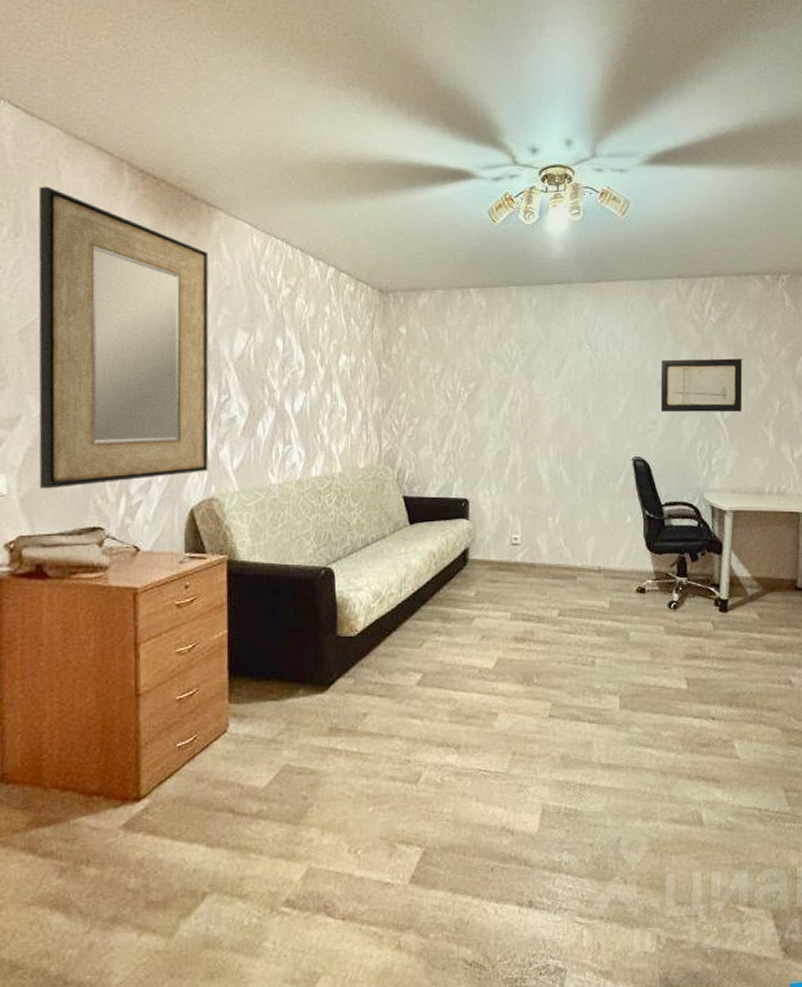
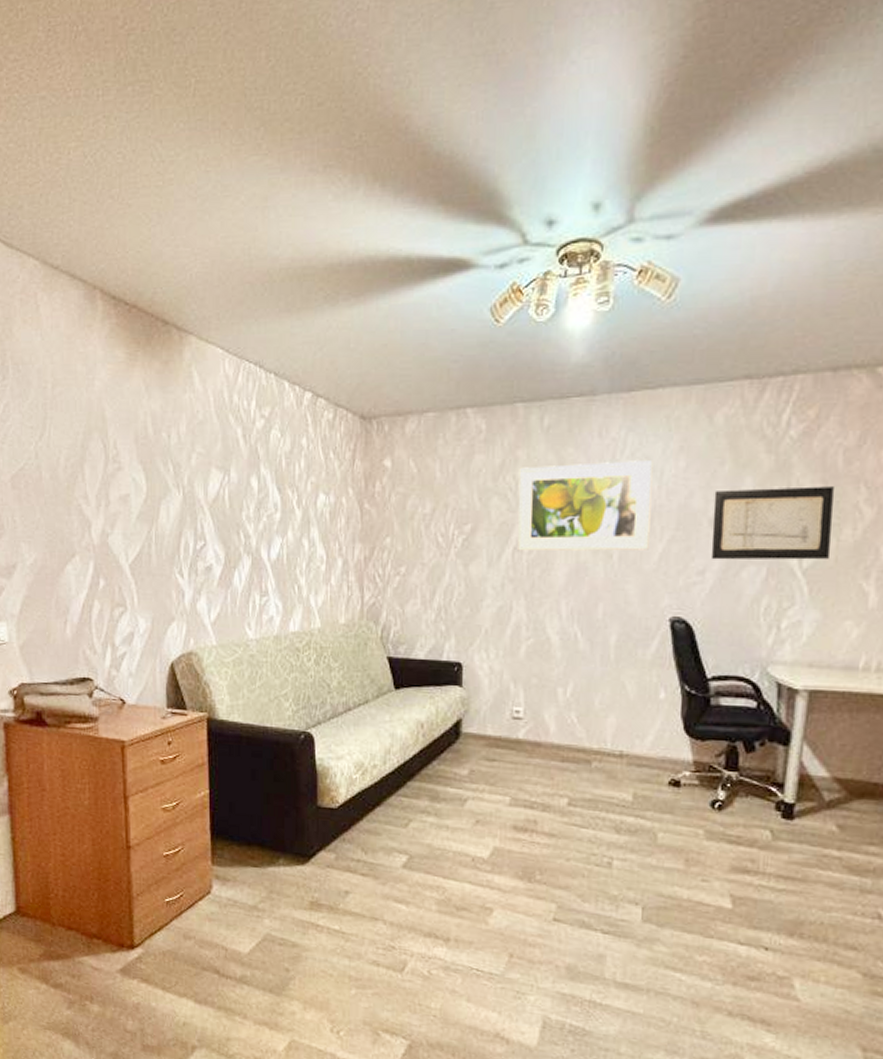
home mirror: present [38,186,209,489] -> none [21,323,187,638]
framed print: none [513,335,616,405] -> present [518,461,653,552]

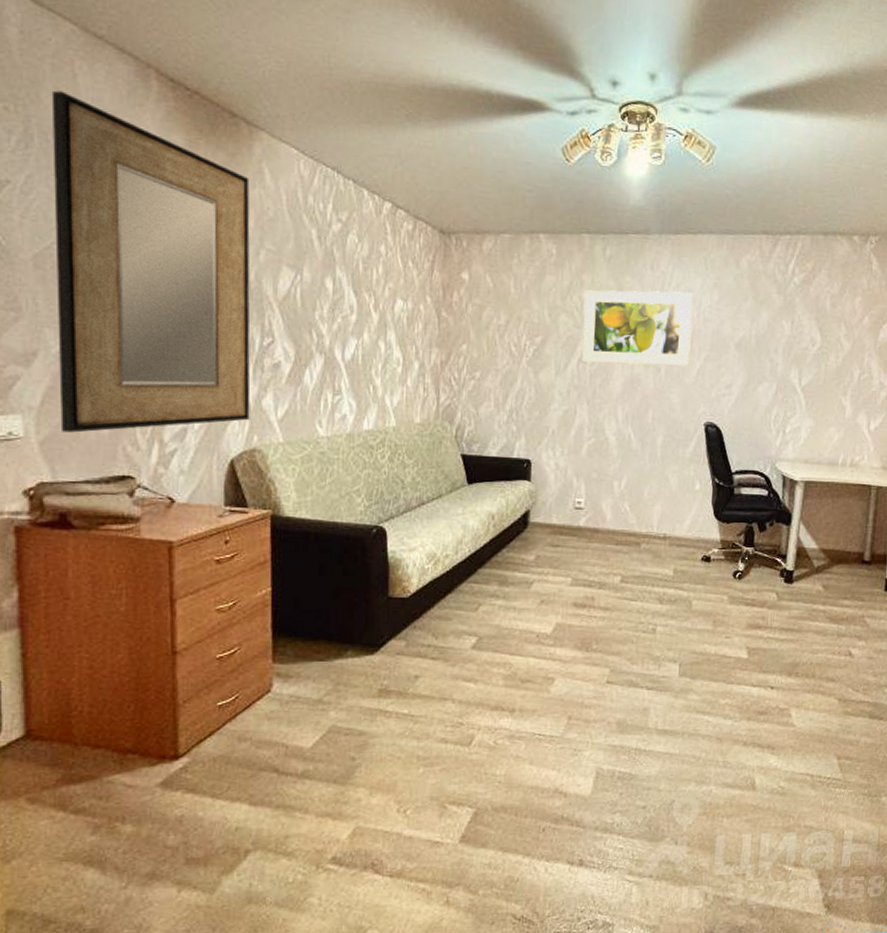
home mirror: none [21,323,187,638] -> present [51,90,251,433]
wall art: present [710,486,834,560] -> none [736,321,824,380]

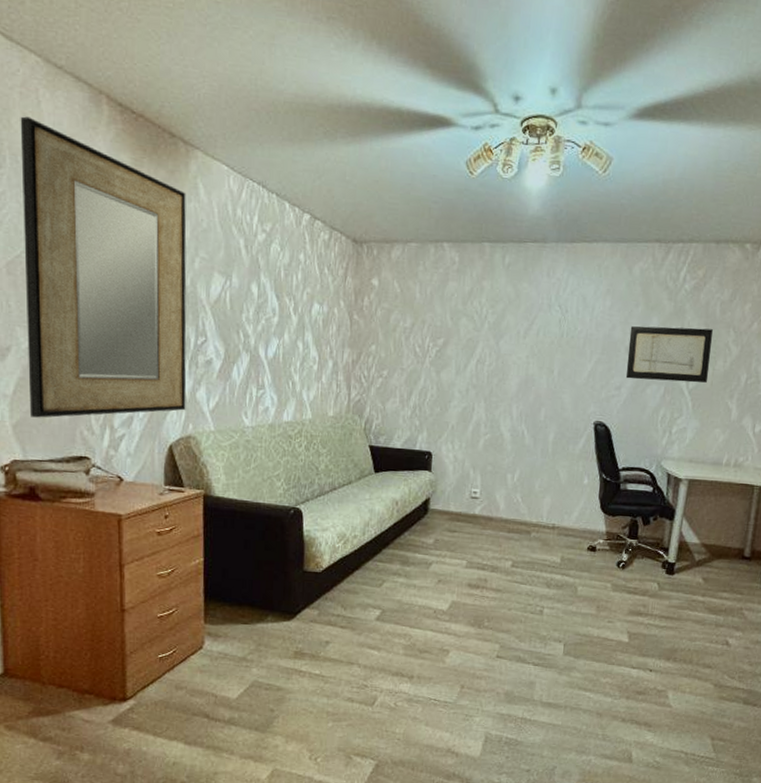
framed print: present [582,290,694,367] -> none [480,295,587,369]
wall art: none [736,321,824,380] -> present [625,326,713,383]

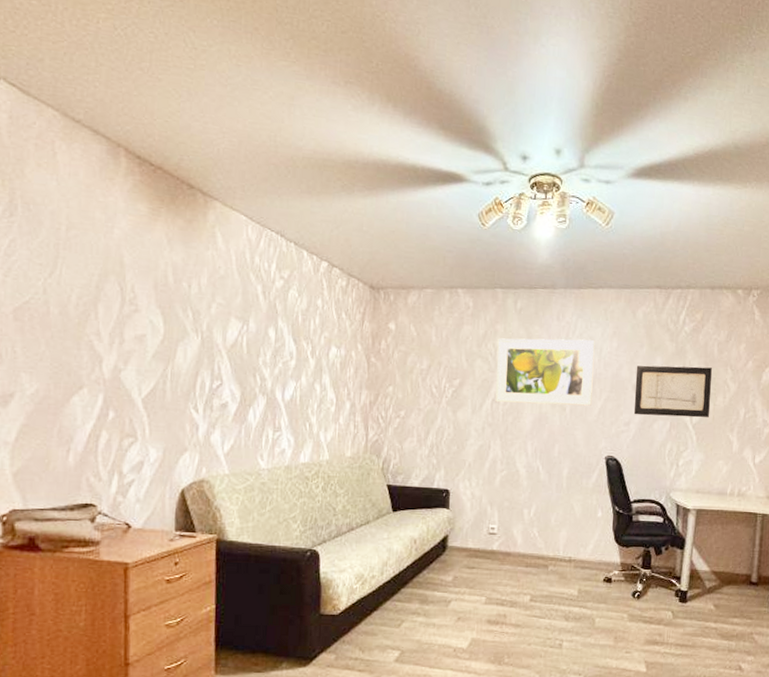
home mirror: present [20,116,187,418] -> none [32,166,204,465]
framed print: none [480,295,587,369] -> present [495,338,595,406]

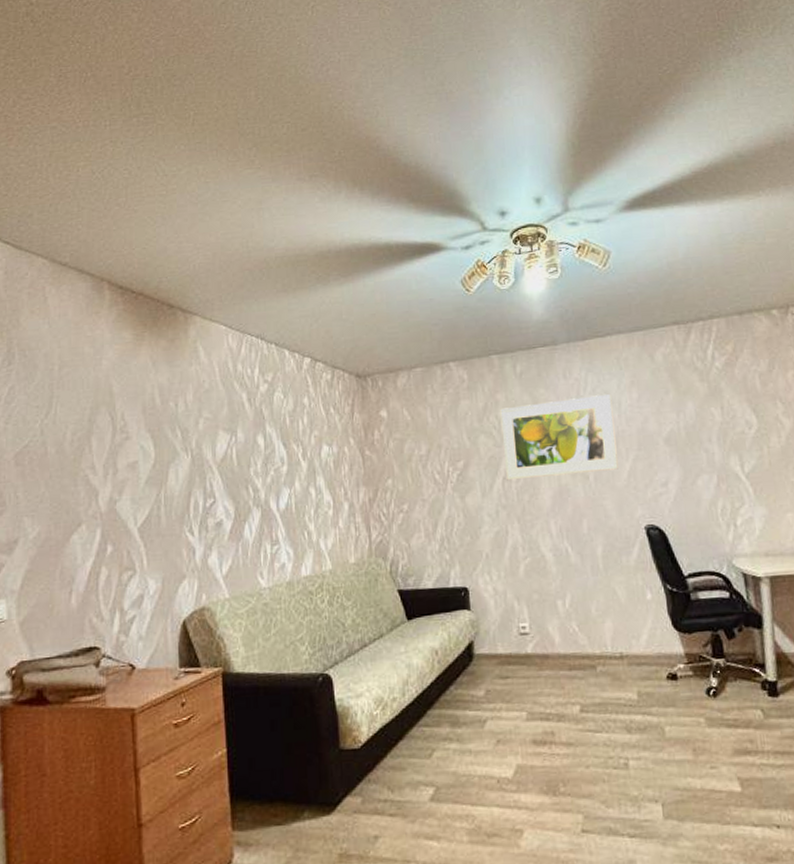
wall art: present [633,365,712,418] -> none [664,404,765,473]

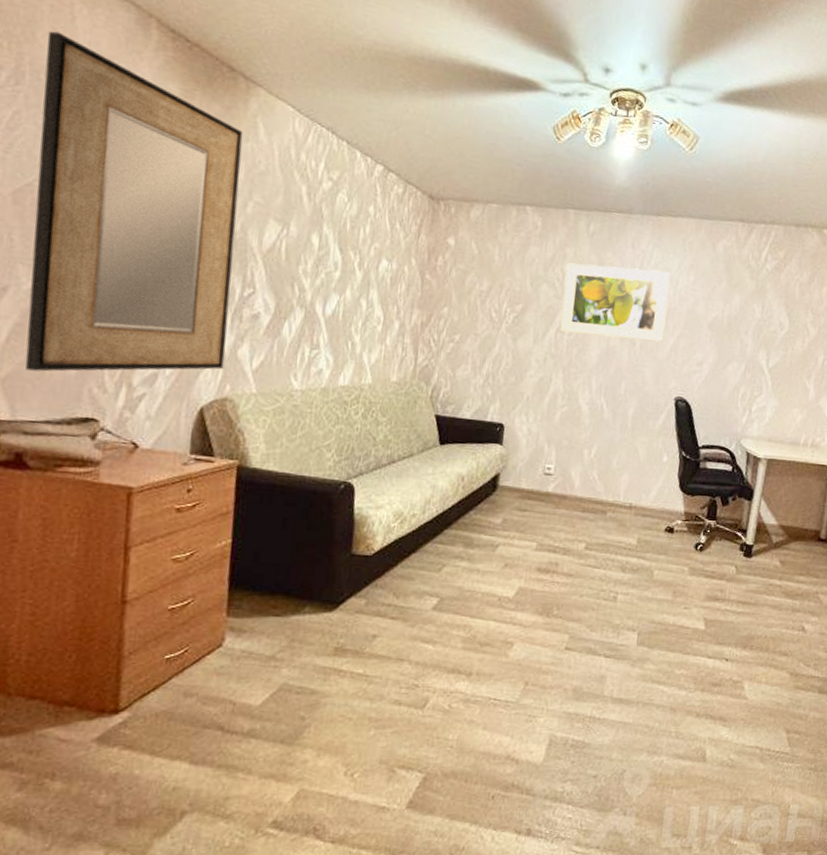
home mirror: none [28,313,198,611] -> present [24,31,243,372]

